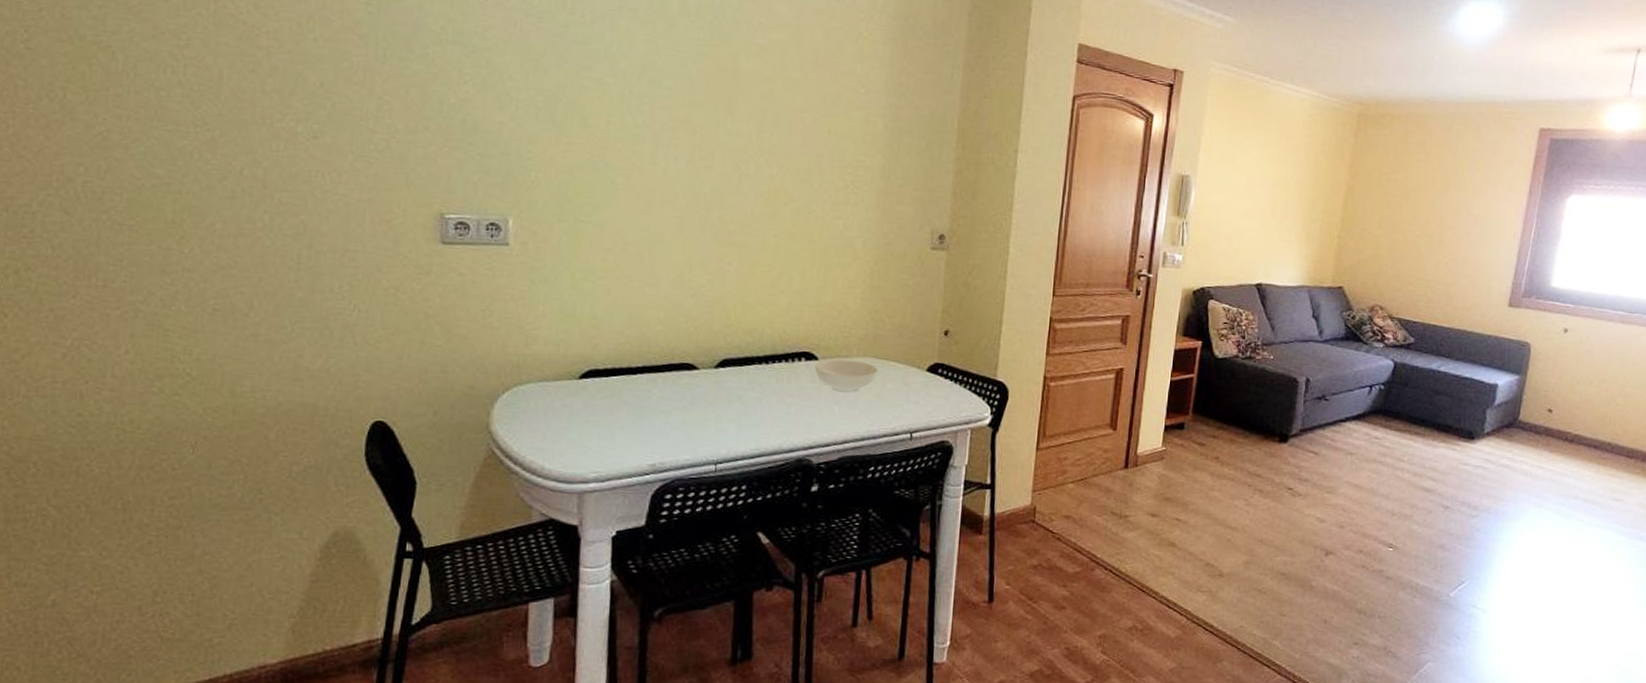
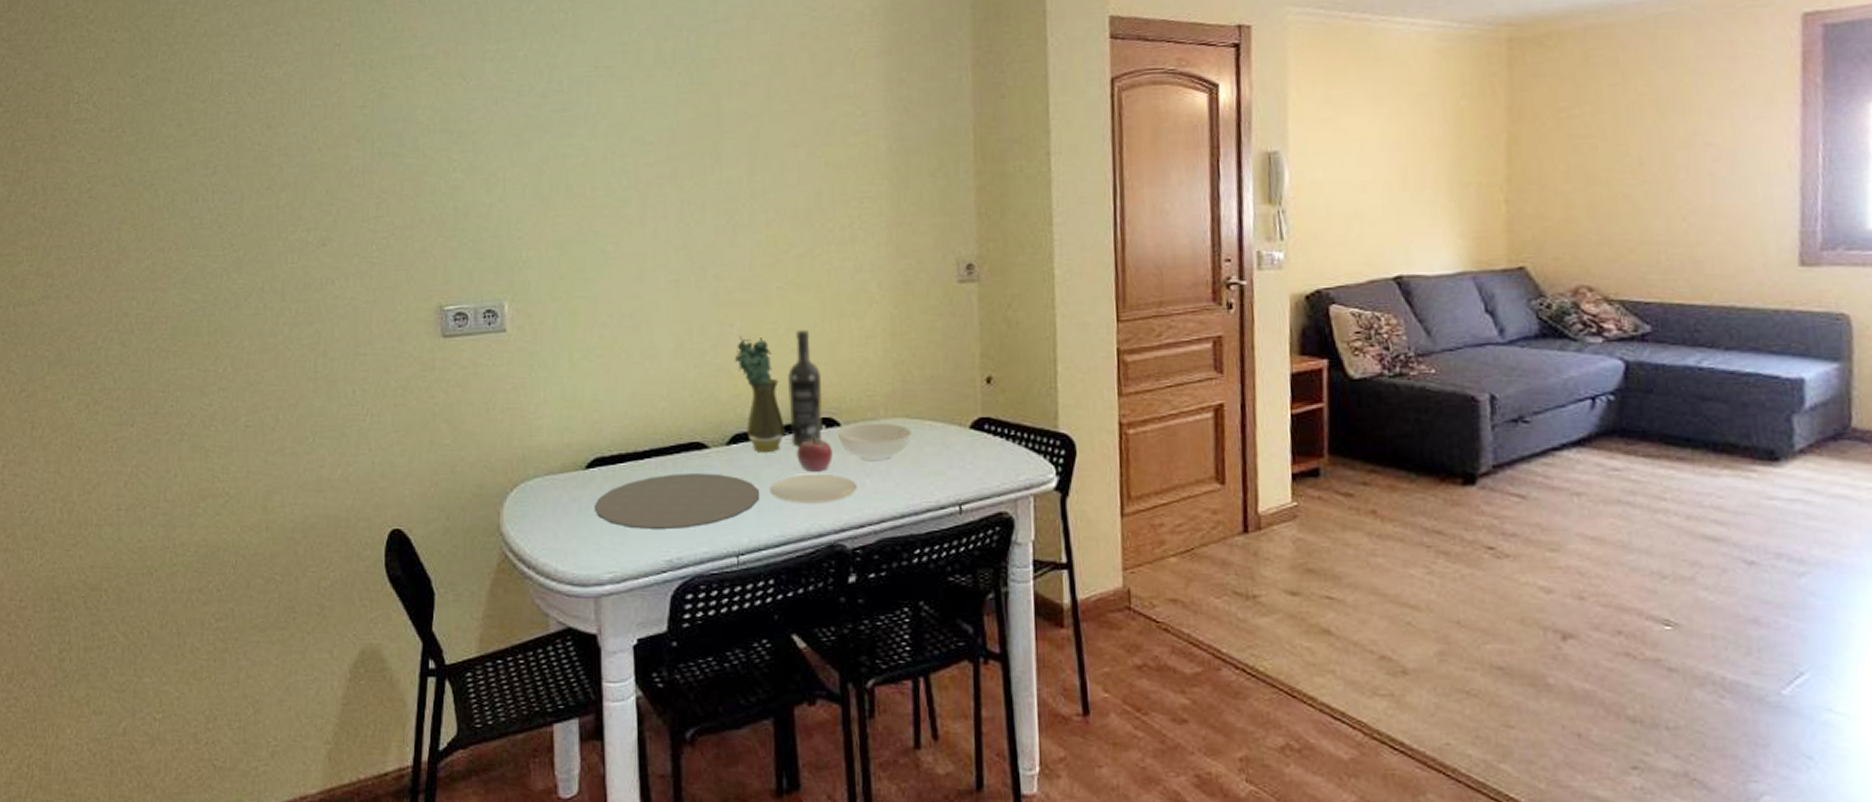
placemat: none [584,389,740,438] -> present [594,473,759,529]
vase: none [729,273,769,377] -> present [734,335,785,452]
plate: none [750,398,827,425] -> present [769,473,857,504]
wine bottle: none [774,274,807,375] -> present [786,330,823,447]
fruit: none [777,364,809,397] -> present [796,434,833,472]

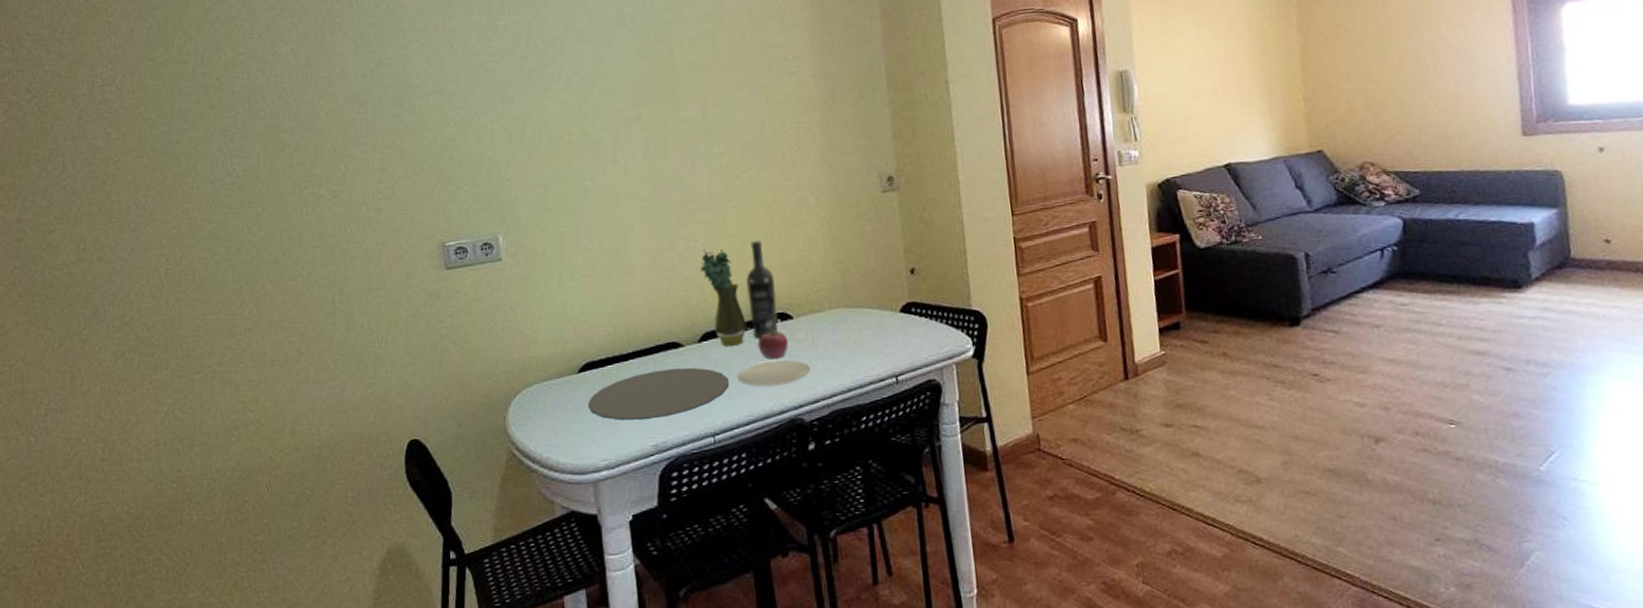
bowl: present [837,423,911,461] -> none [790,313,853,347]

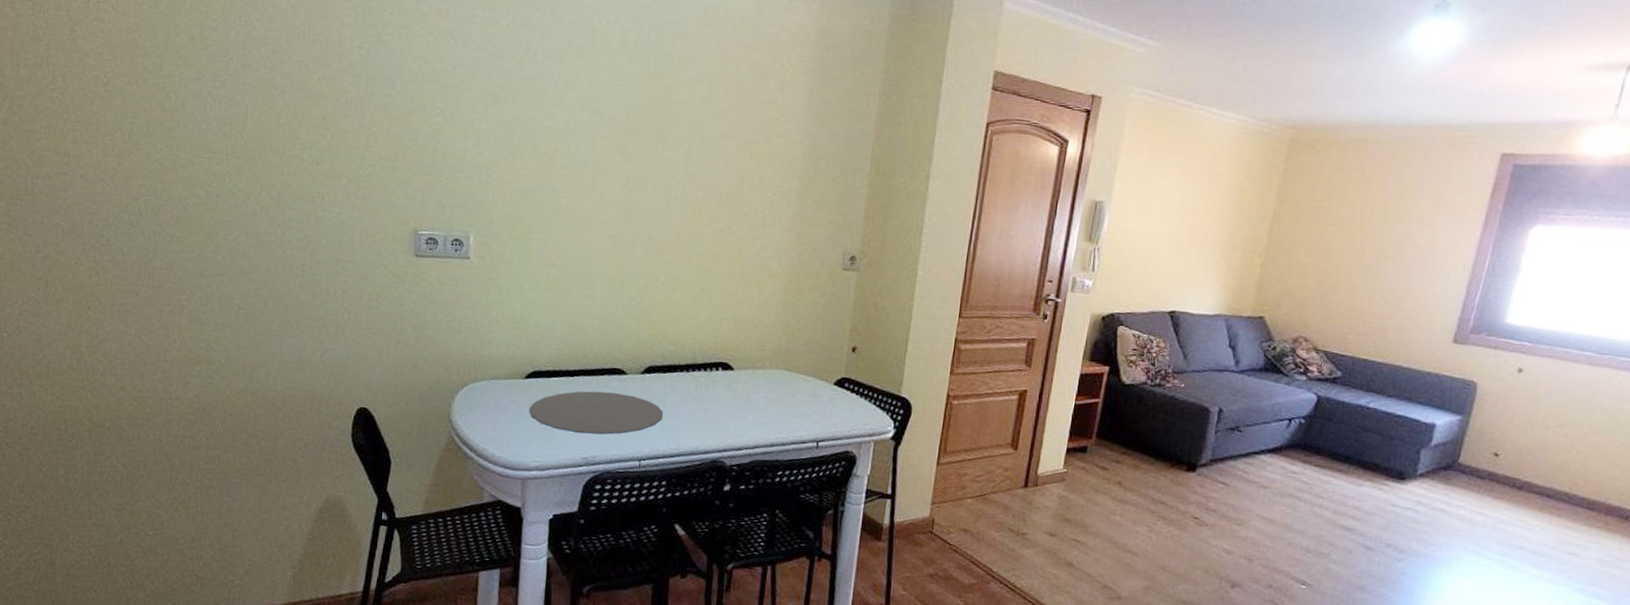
vase: present [700,249,747,346] -> none [655,288,690,384]
plate: present [737,359,811,388] -> none [671,403,741,429]
wine bottle: present [745,240,779,339] -> none [693,290,725,382]
fruit: present [757,327,788,359] -> none [696,373,725,404]

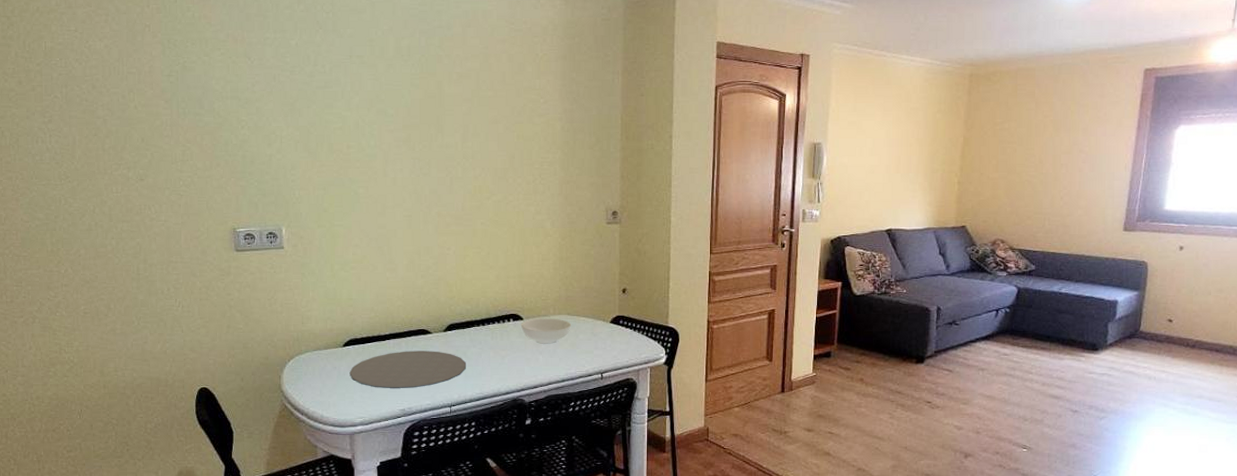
bowl: none [730,370,788,402] -> present [520,318,571,344]

